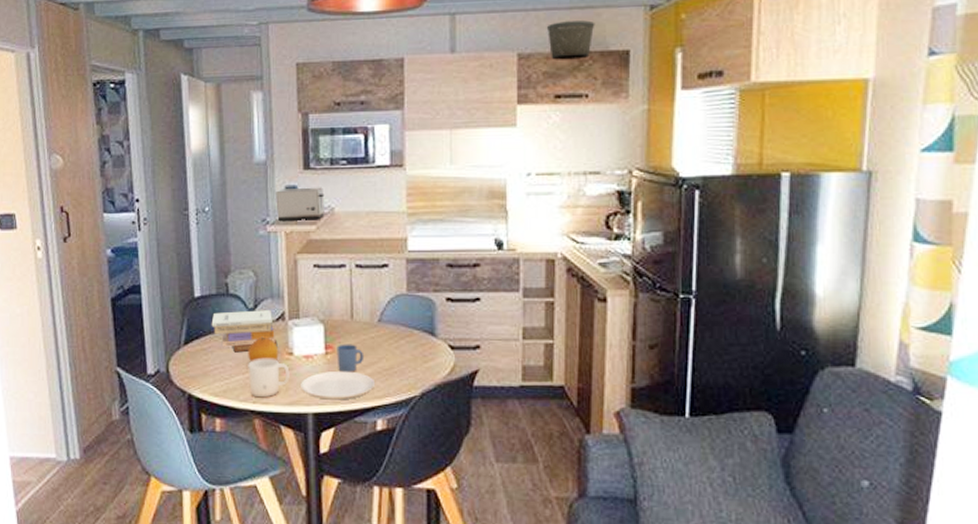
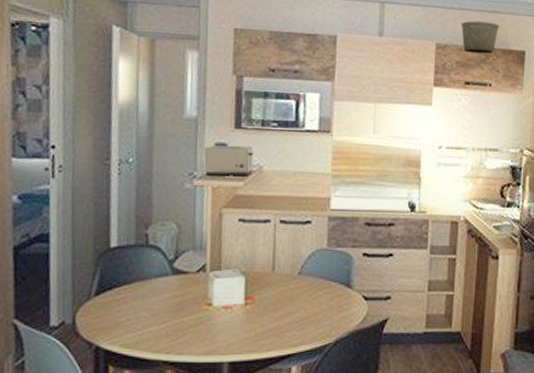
books: present [211,310,278,353] -> none [126,261,197,304]
fruit: present [248,336,279,363] -> none [164,287,198,314]
mug: present [248,359,291,398] -> none [163,309,209,348]
plate: present [301,370,376,400] -> none [218,320,293,349]
mug: present [337,344,365,374] -> none [256,295,283,323]

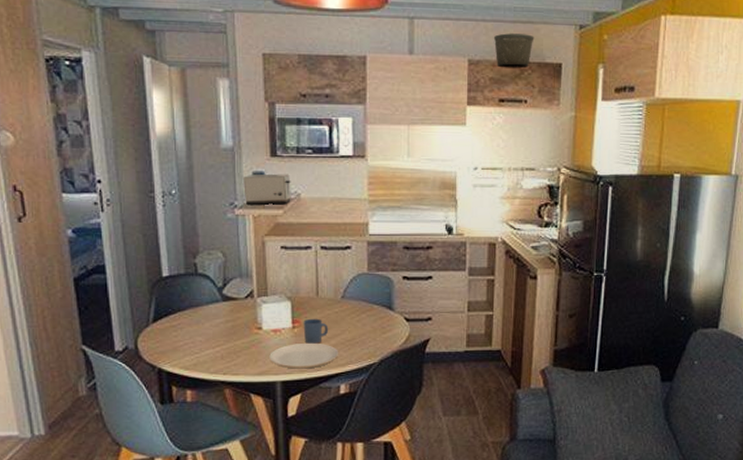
plate: none [218,320,293,349] -> present [269,342,339,369]
mug: none [256,295,283,323] -> present [303,318,329,345]

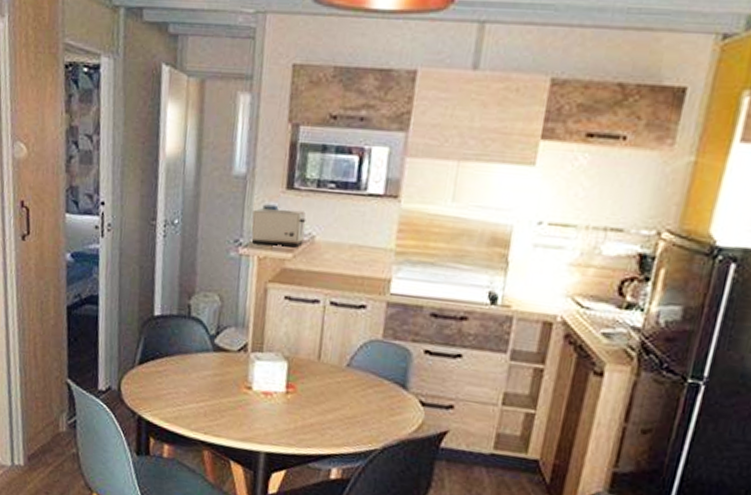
plate: present [269,342,339,369] -> none [256,411,336,444]
mug: present [303,318,329,345] -> none [297,384,327,417]
basket: present [493,33,535,69] -> none [590,44,652,93]

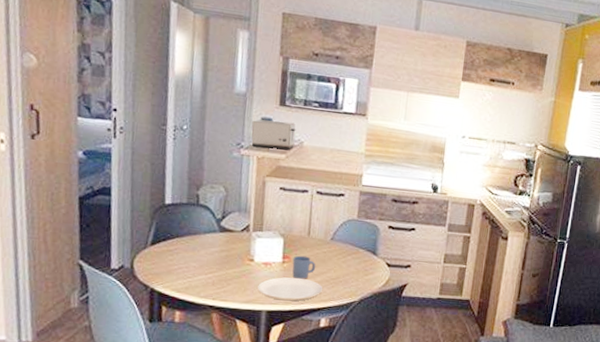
plate: none [256,411,336,444] -> present [258,277,323,302]
mug: none [297,384,327,417] -> present [292,255,316,280]

